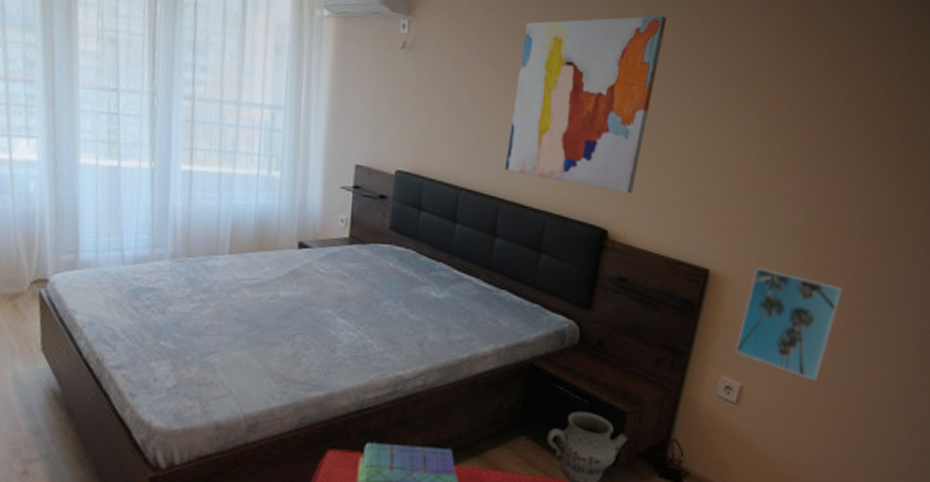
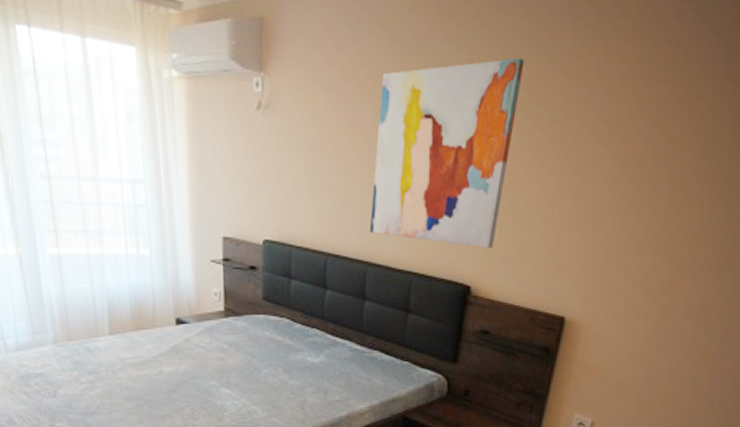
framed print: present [735,267,843,381] -> none [587,311,686,412]

